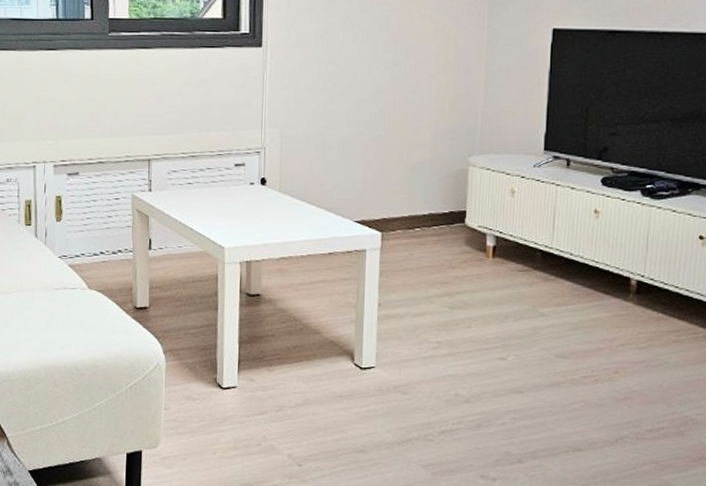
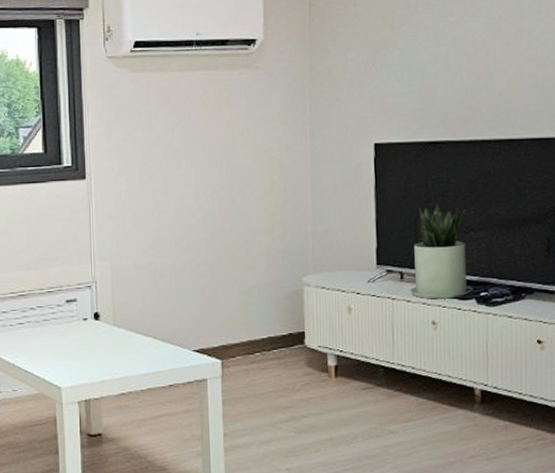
planter: none [575,93,640,189] -> present [410,203,473,299]

